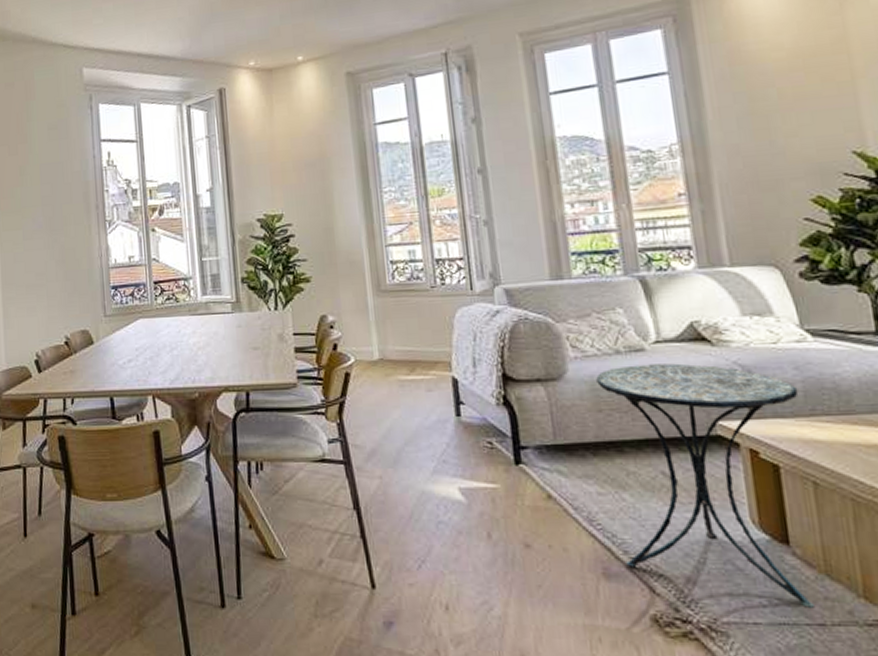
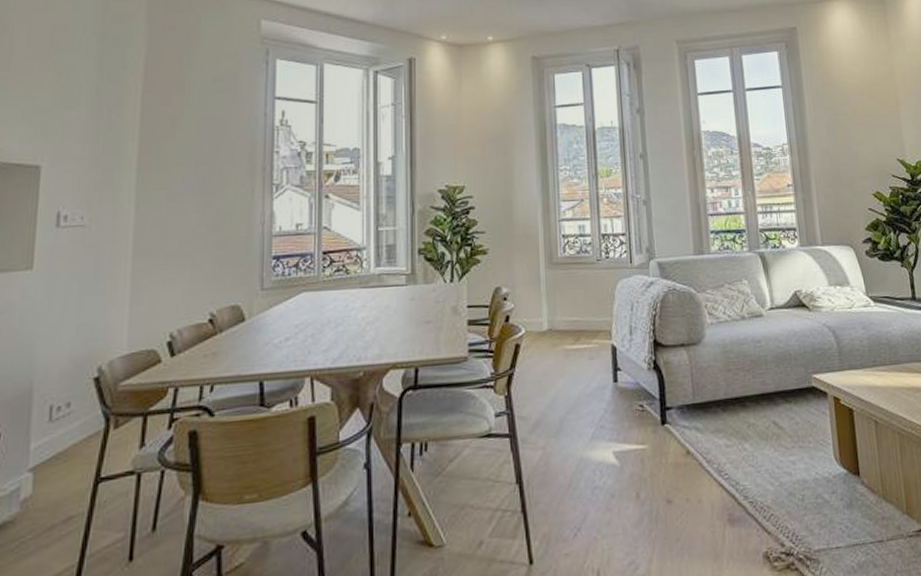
side table: present [596,363,814,608] -> none [727,326,876,528]

